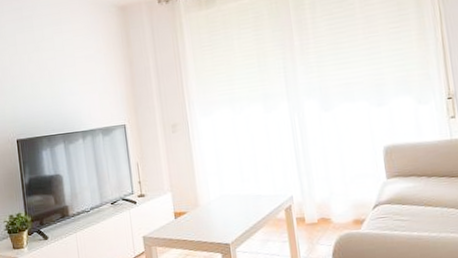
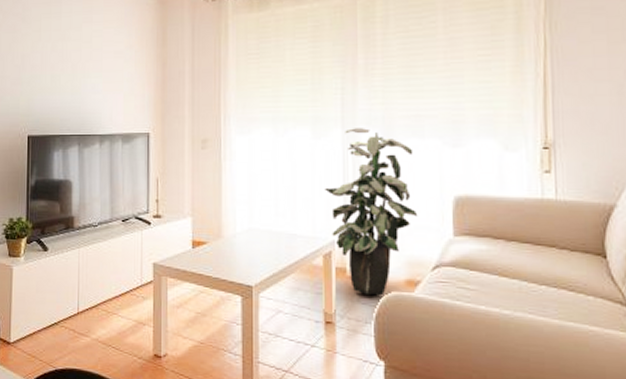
indoor plant: none [280,99,357,237] -> present [325,128,418,296]

